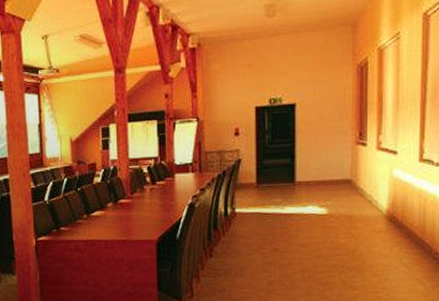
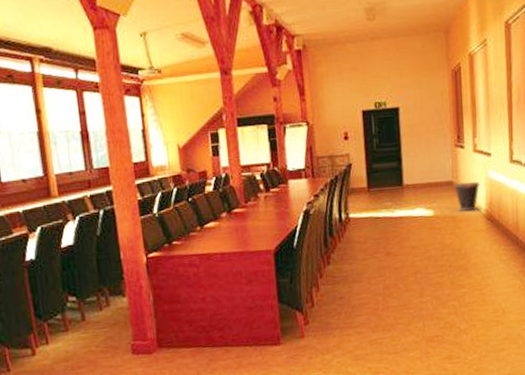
waste bin: none [351,180,383,211] -> present [453,181,480,212]

